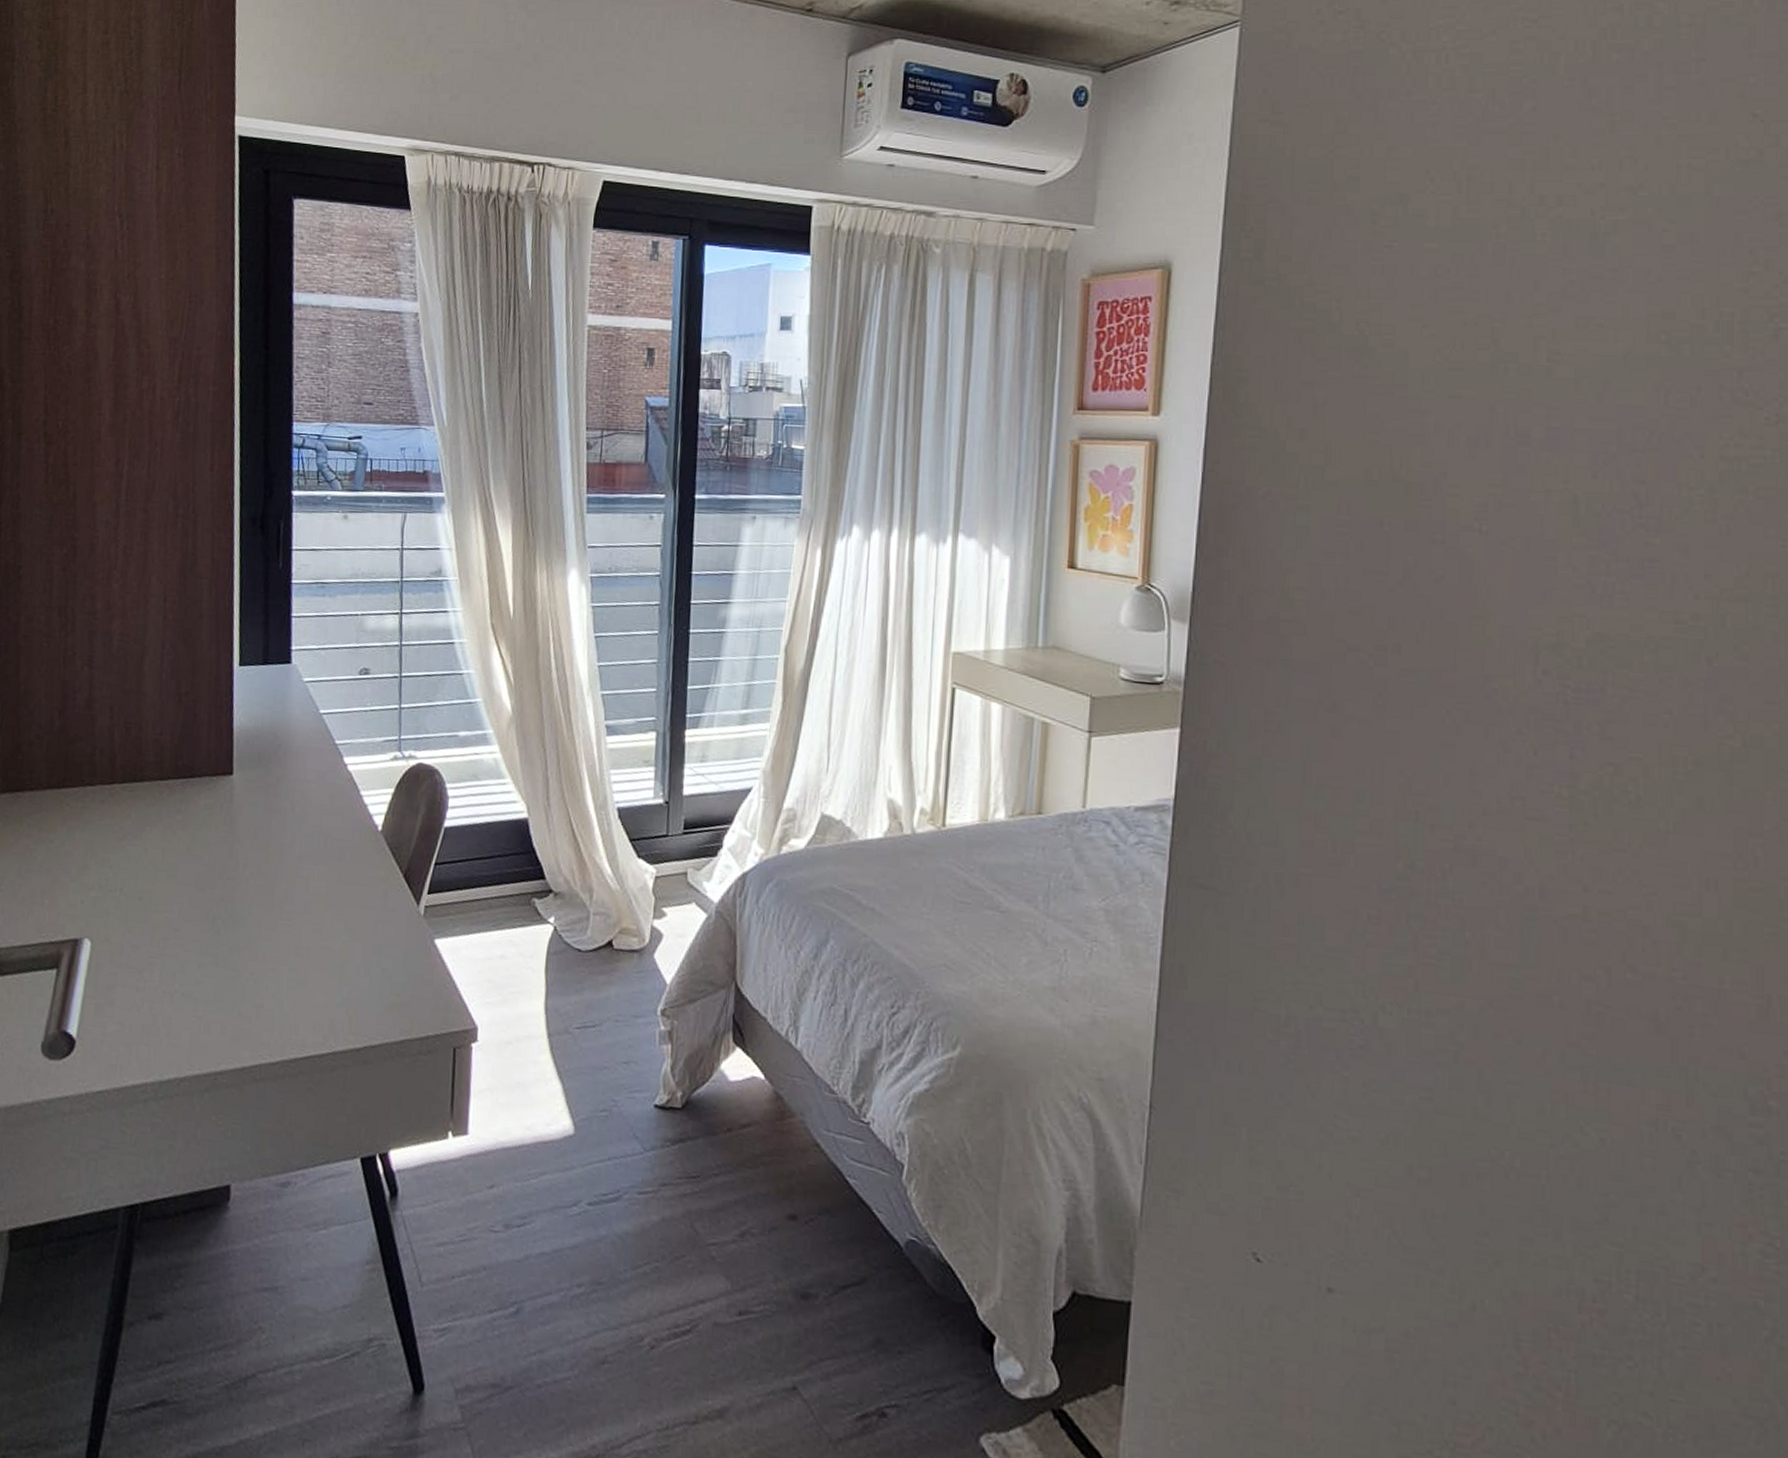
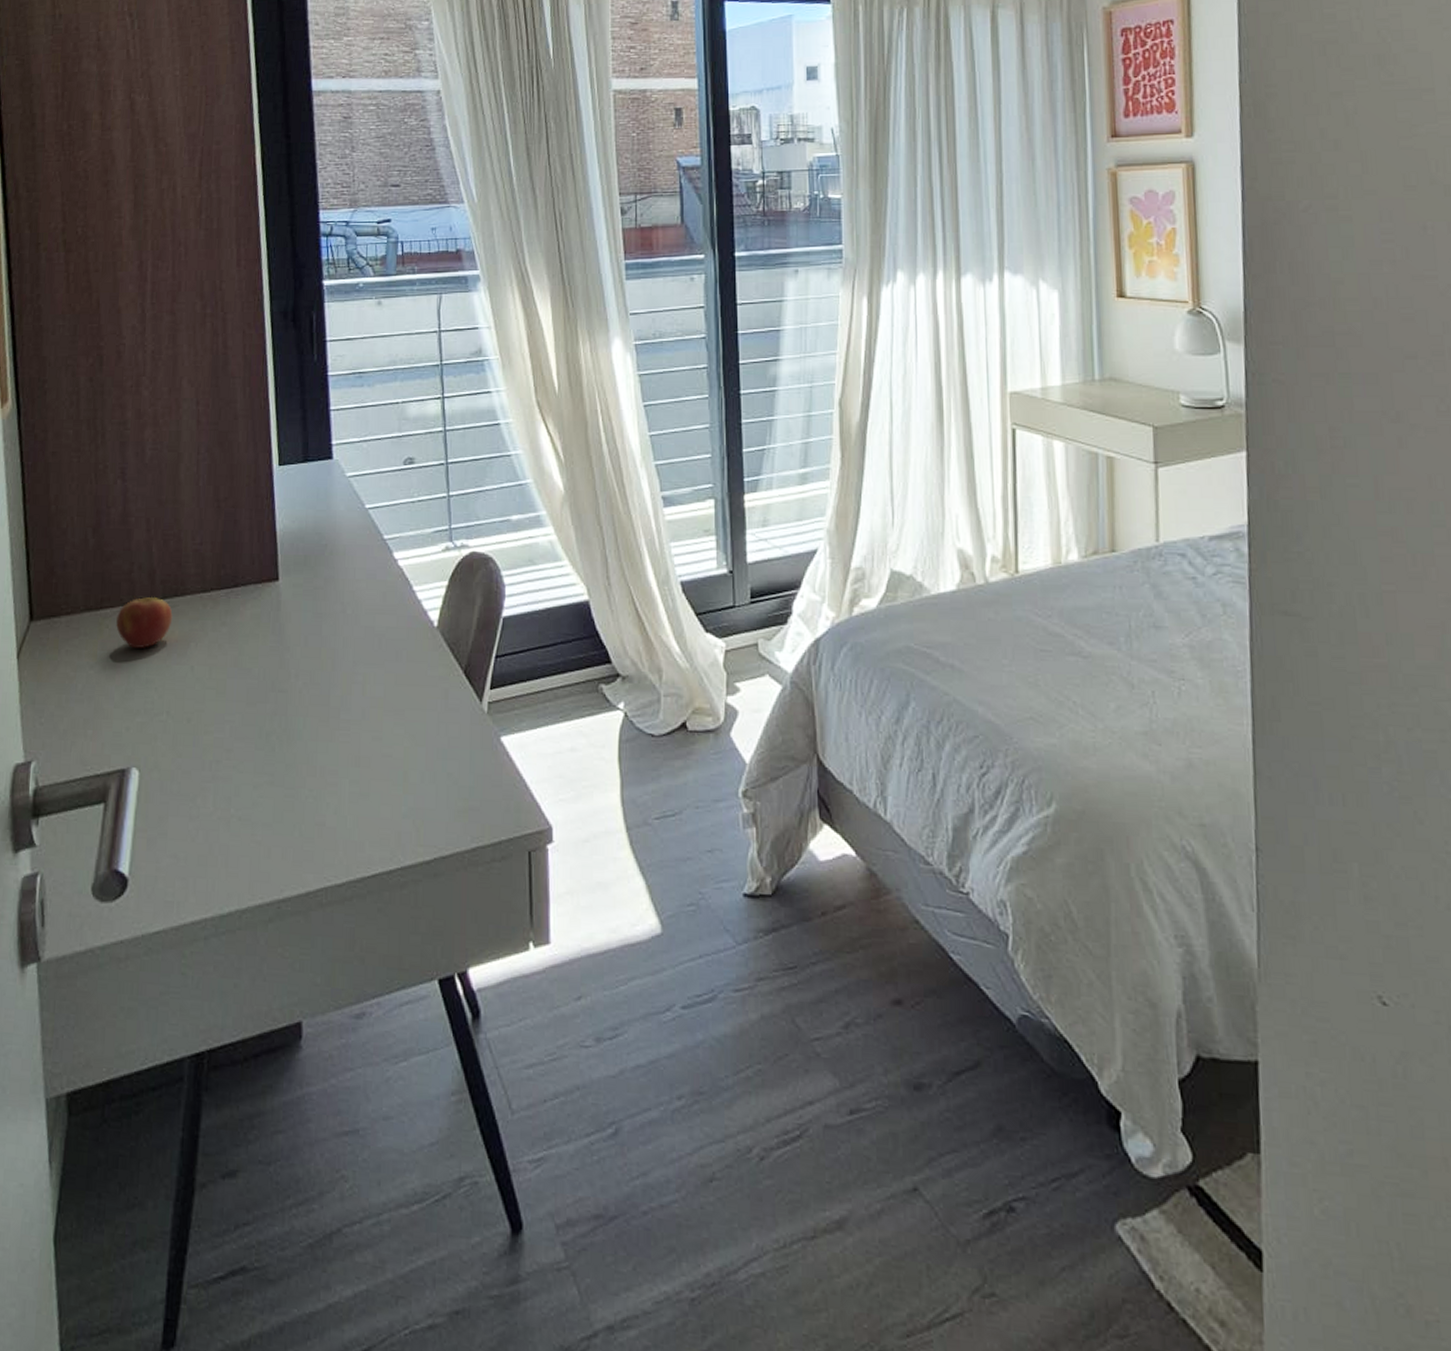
apple: none [76,777,131,828] -> present [116,596,173,648]

